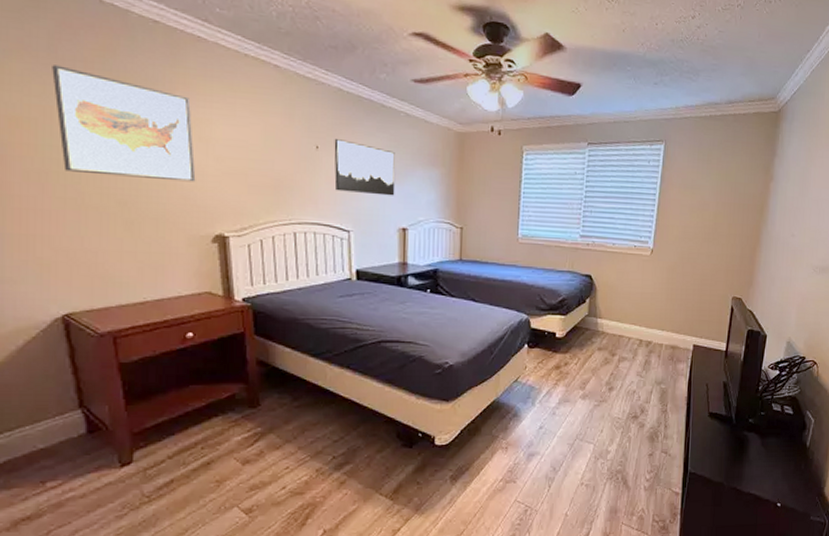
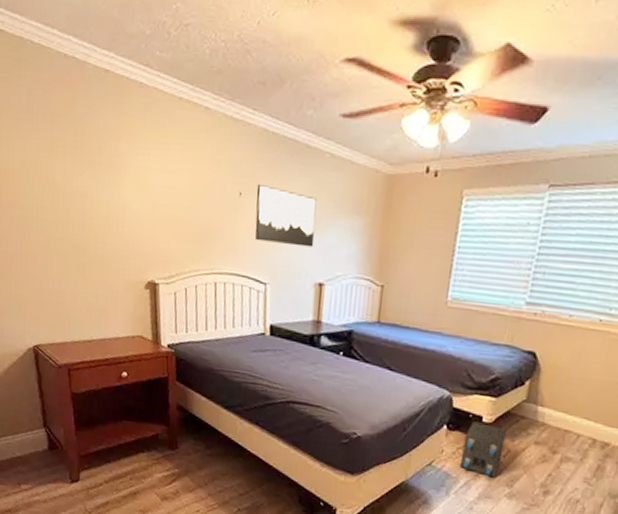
wall art: present [52,65,196,182] -> none [29,120,134,229]
speaker: none [541,338,576,384] -> present [459,421,507,478]

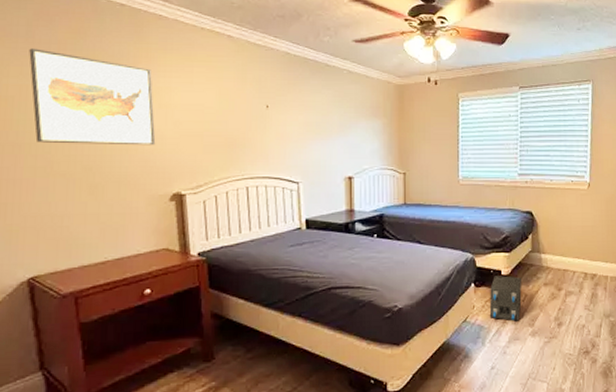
wall art: none [29,120,134,229] -> present [29,48,156,146]
wall art: present [254,185,317,247] -> none [283,98,341,147]

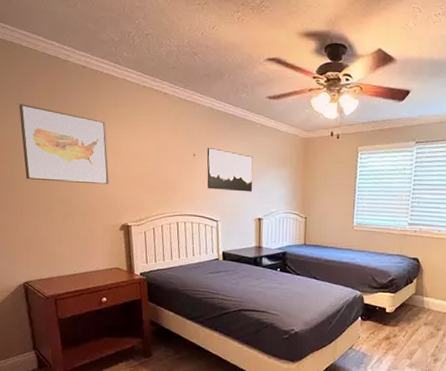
wall art: none [283,98,341,147] -> present [206,148,253,192]
speaker: present [489,275,522,321] -> none [372,312,404,353]

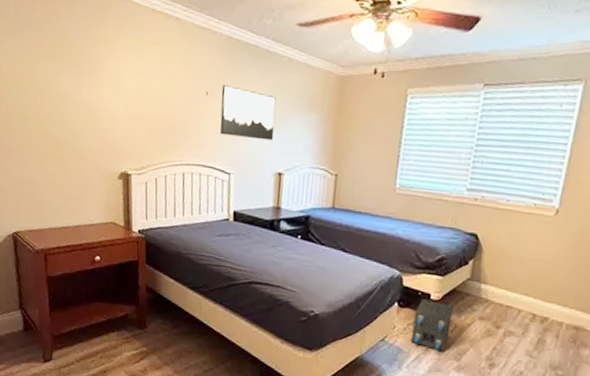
wall art: present [19,104,109,185] -> none [16,29,110,126]
speaker: none [372,312,404,353] -> present [410,299,453,352]

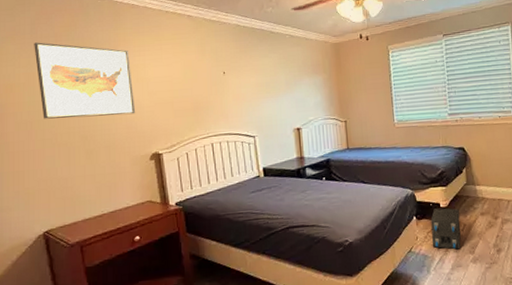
wall art: none [16,29,110,126] -> present [34,42,136,119]
wall art: present [220,85,276,141] -> none [237,64,288,105]

